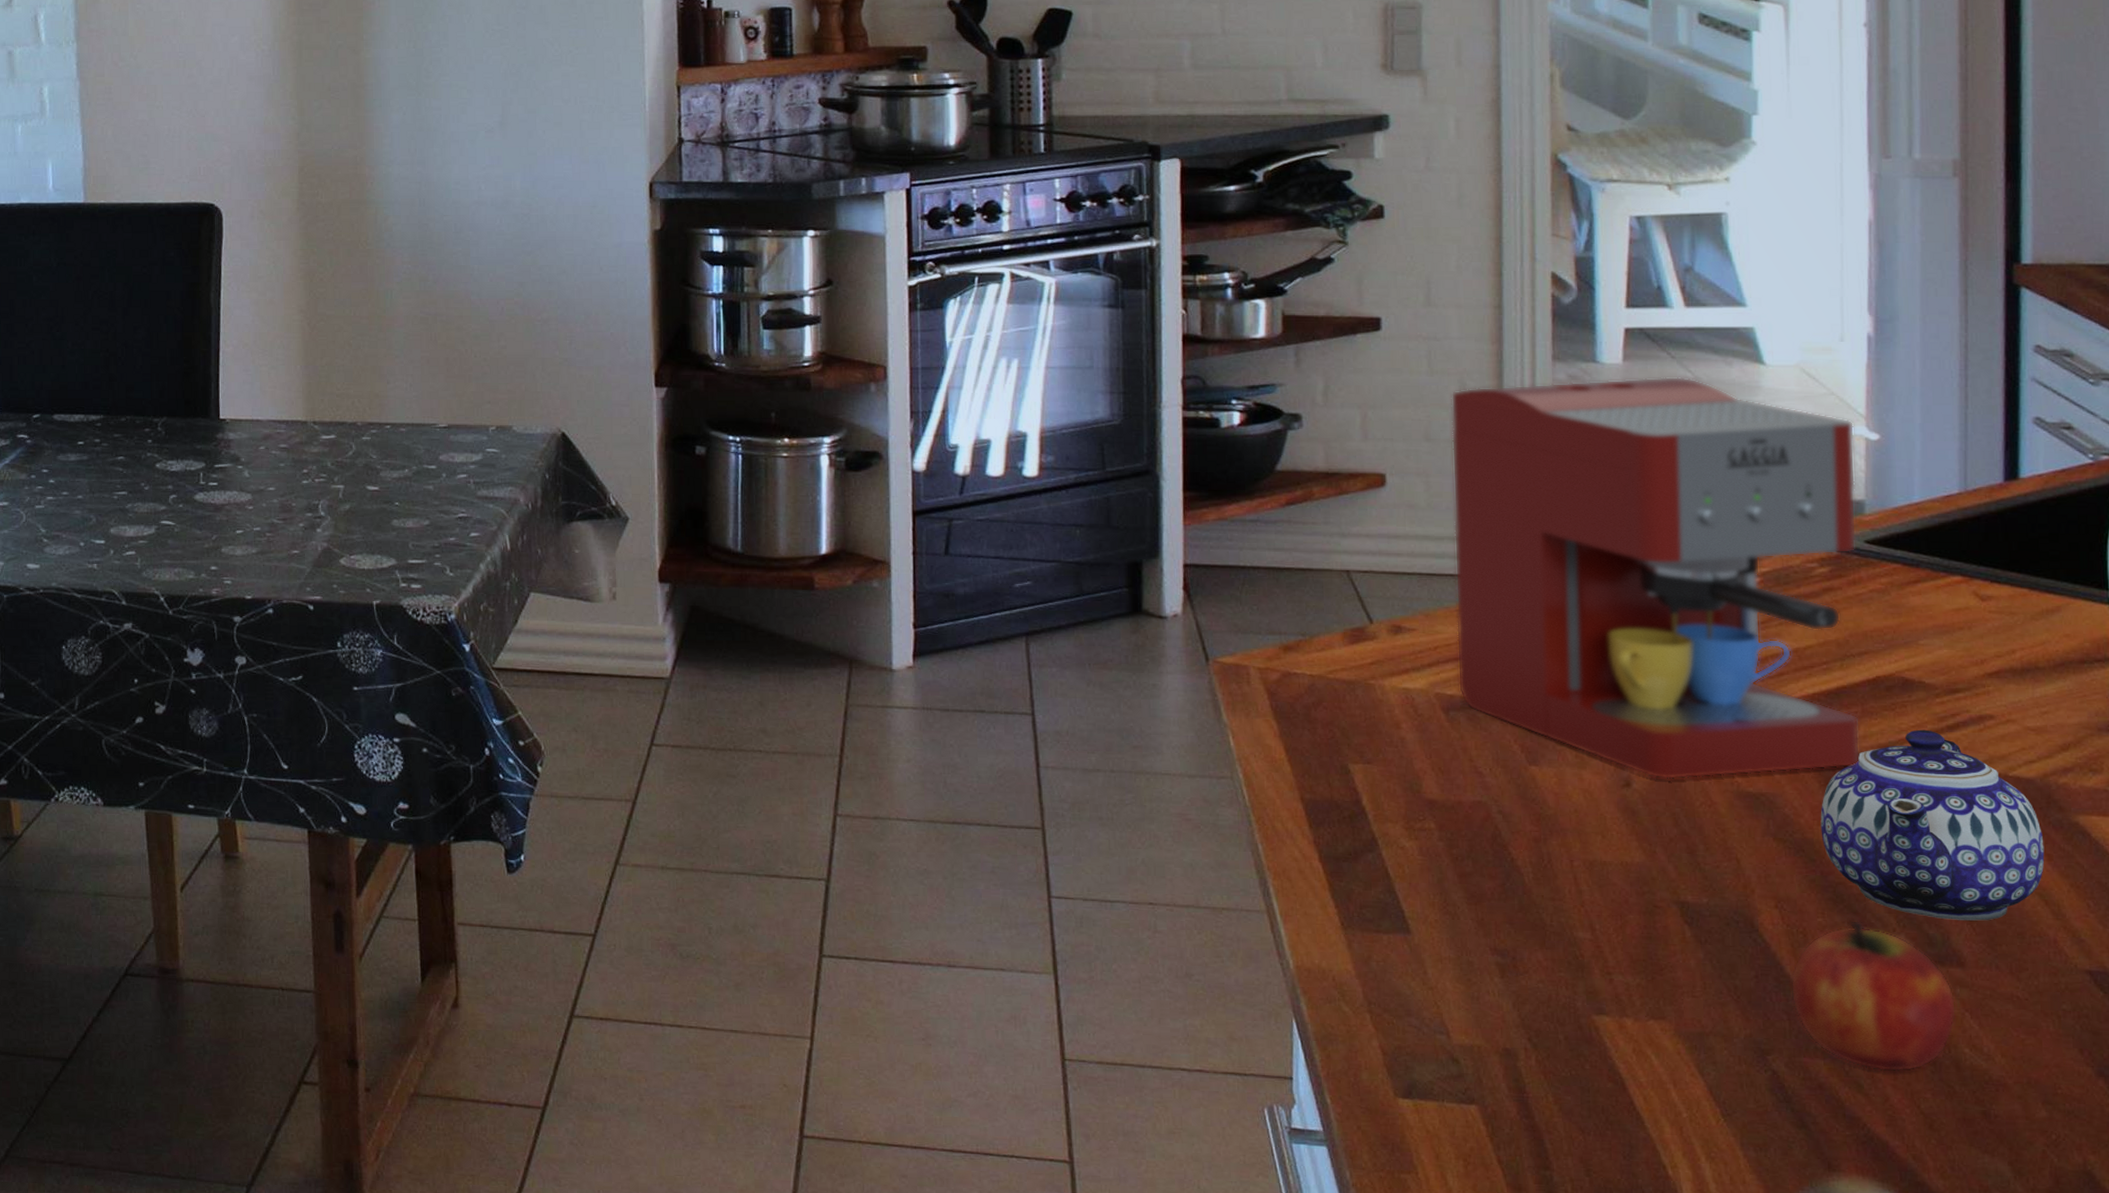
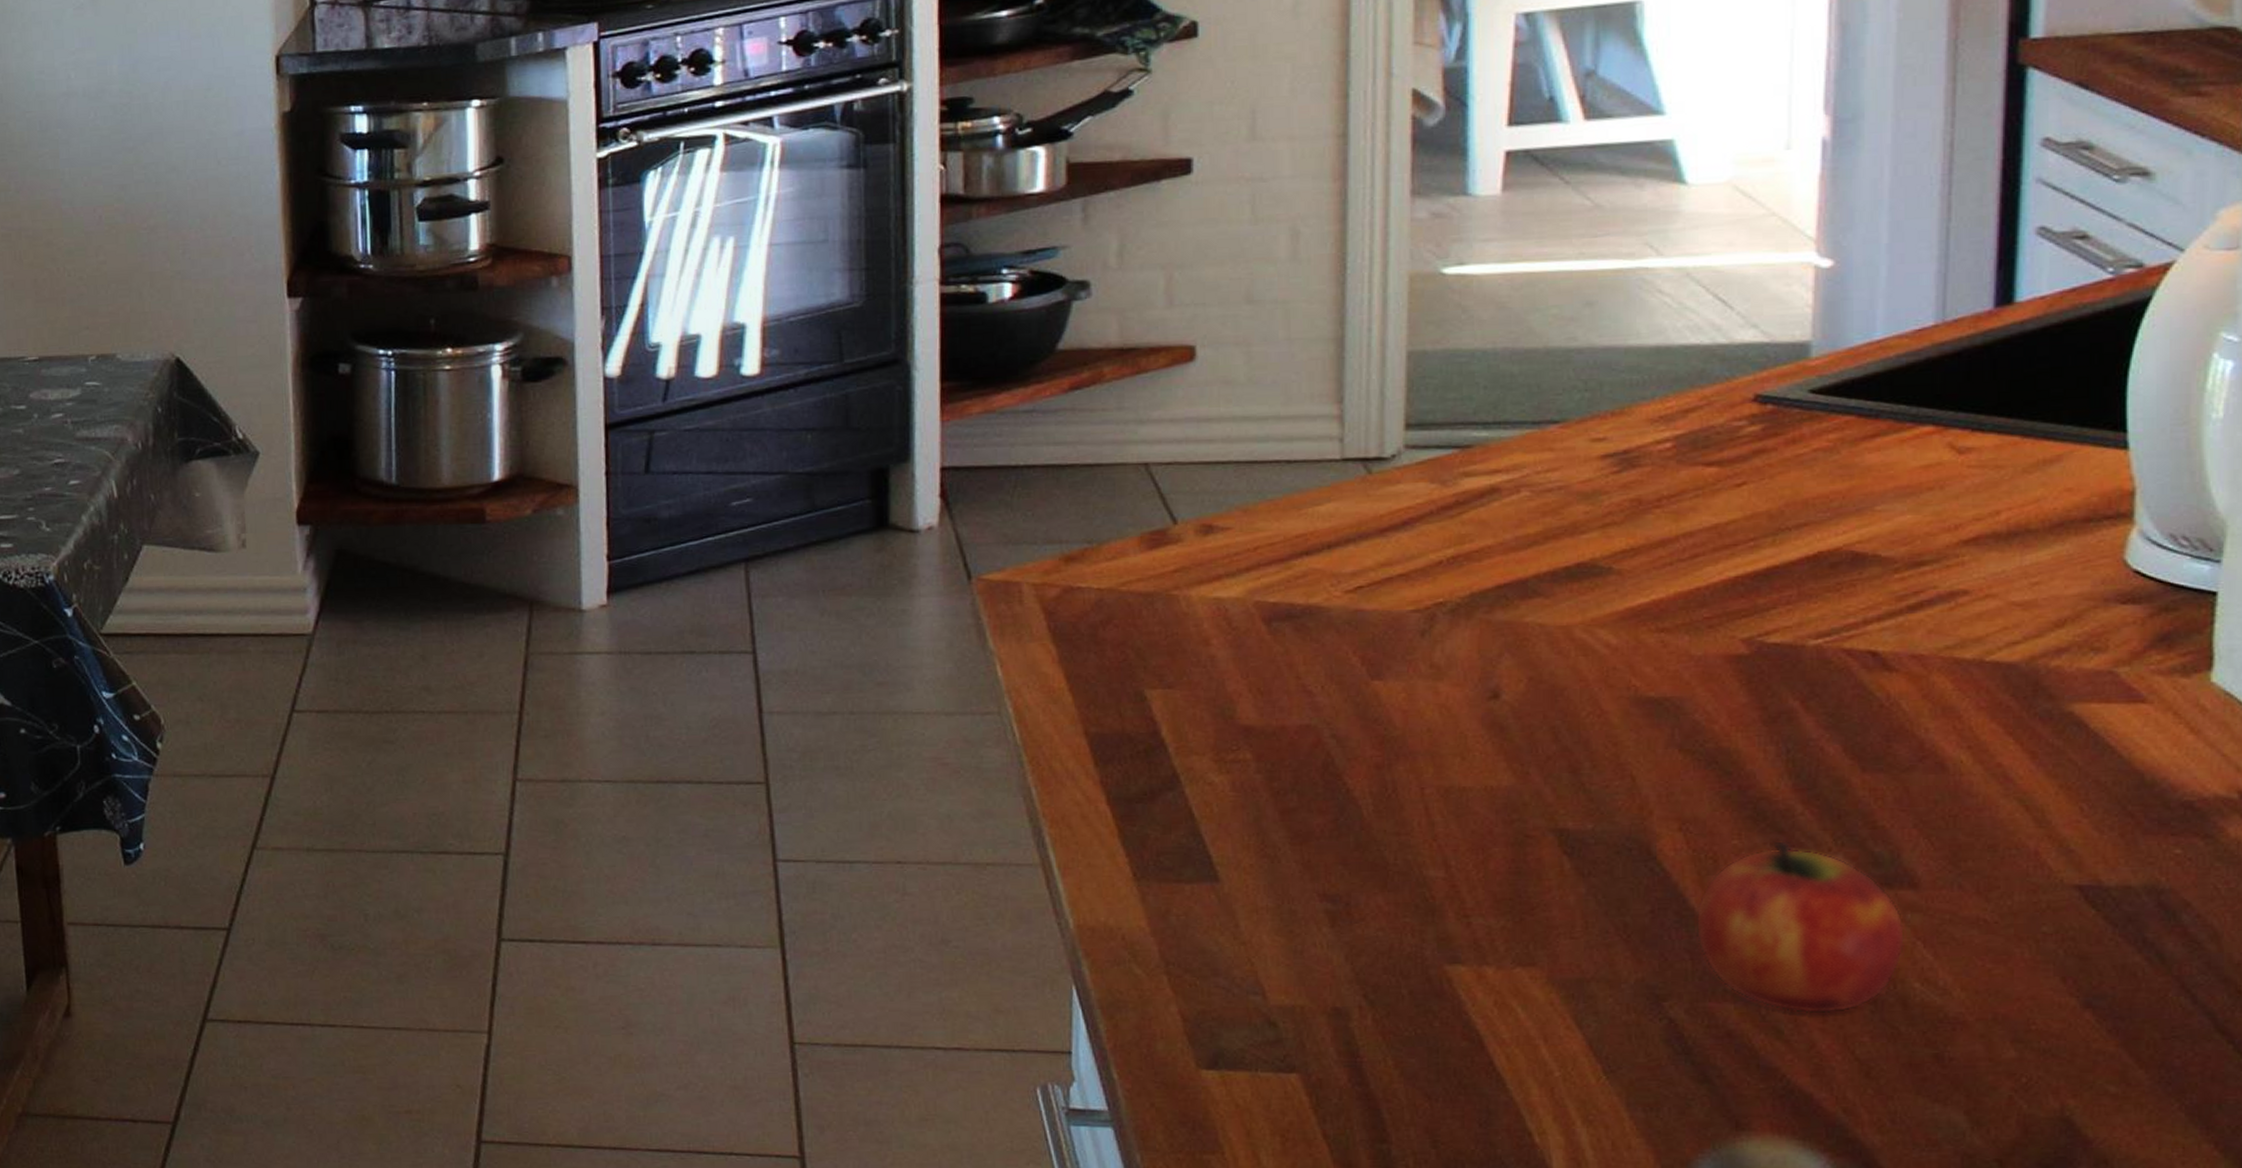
coffee maker: present [1451,376,1860,780] -> none [1279,205,1801,688]
teapot: present [1820,729,2045,921] -> none [1740,612,2027,834]

